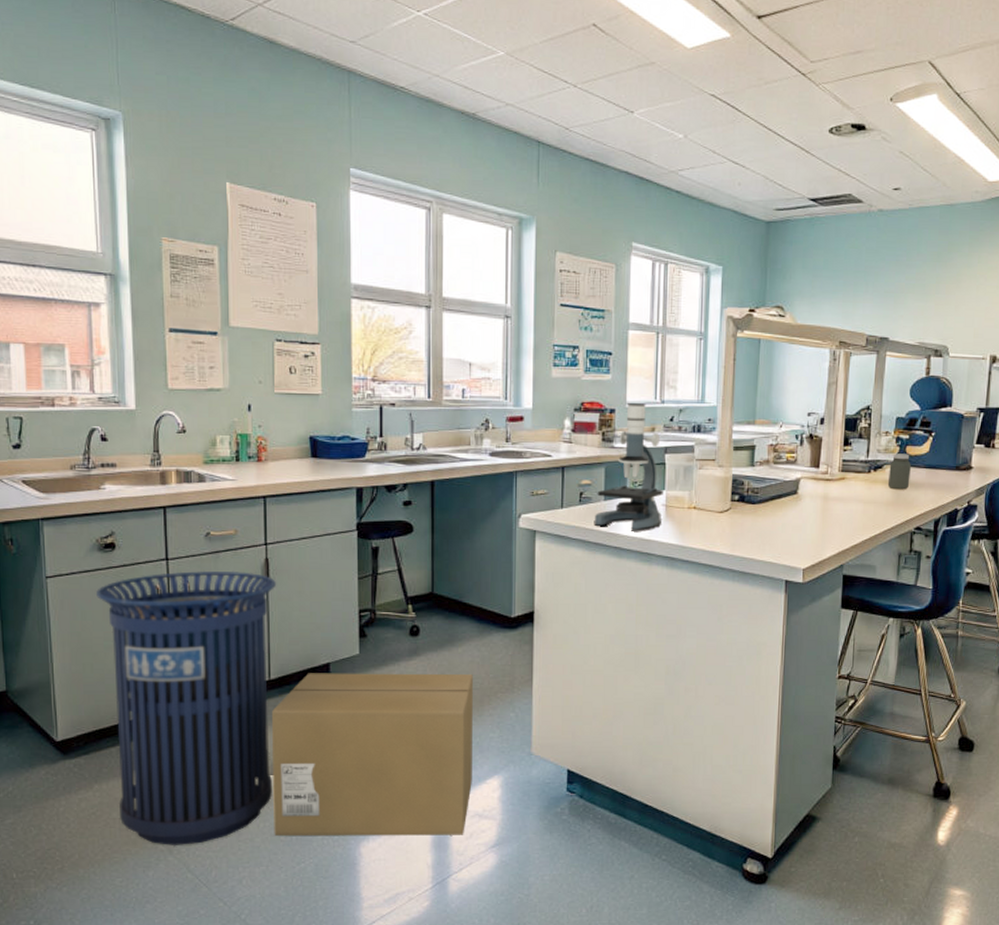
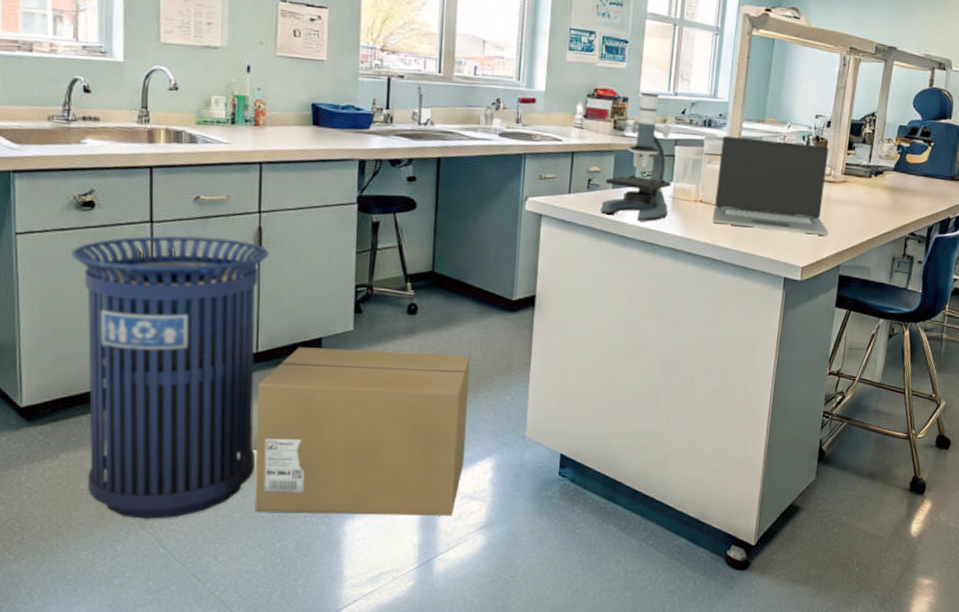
laptop: none [707,440,828,535] -> present [712,135,829,236]
jar: present [887,453,911,490] -> none [886,160,910,196]

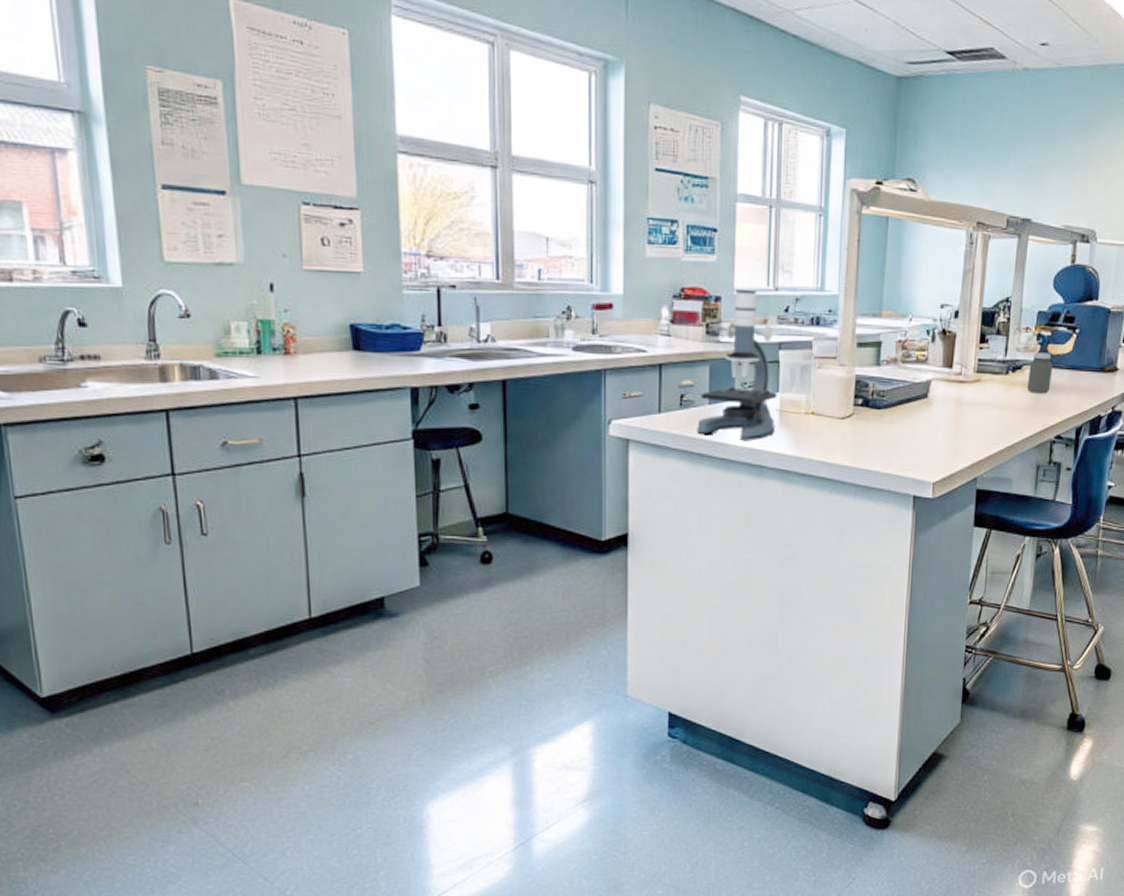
recycling bin: present [72,235,270,519] -> none [83,487,319,815]
box: present [254,347,470,516] -> none [315,606,558,799]
laptop: present [712,135,829,236] -> none [827,334,961,445]
jar: none [886,160,910,196] -> present [1026,352,1053,394]

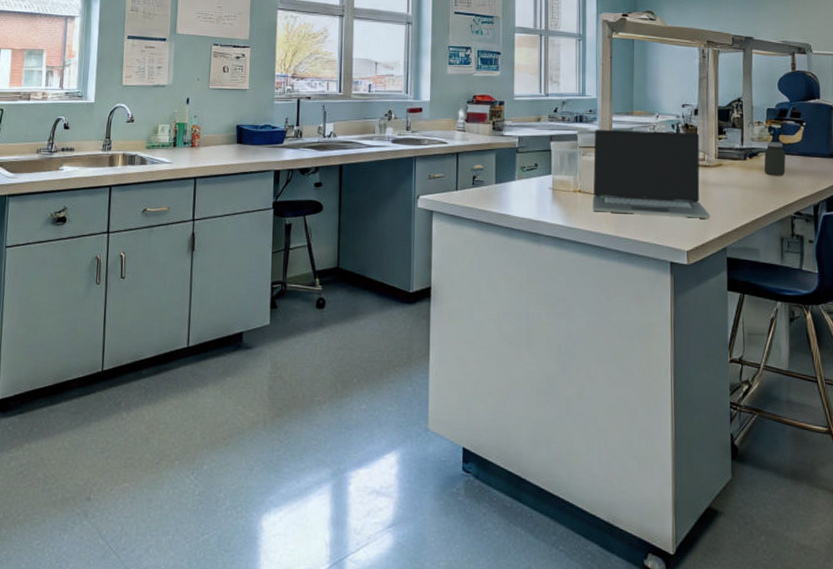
microscope: present [697,290,777,441] -> none [486,96,550,213]
laptop: none [827,334,961,445] -> present [592,129,709,219]

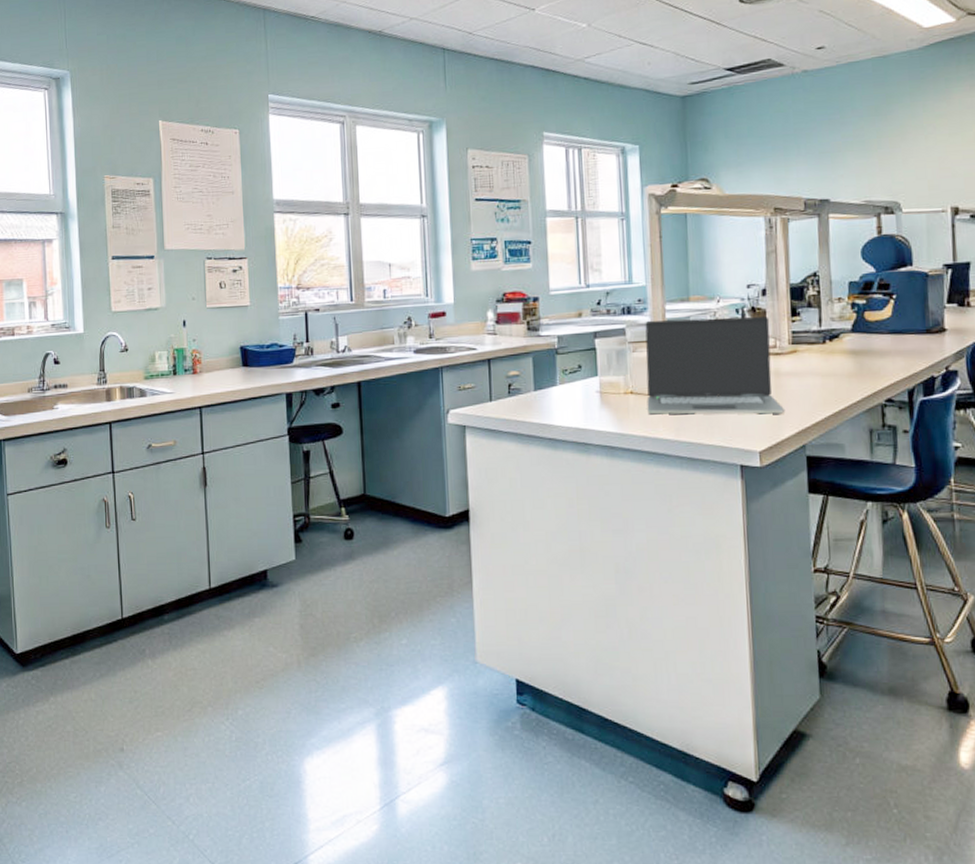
jar: present [764,142,786,176] -> none [847,320,874,360]

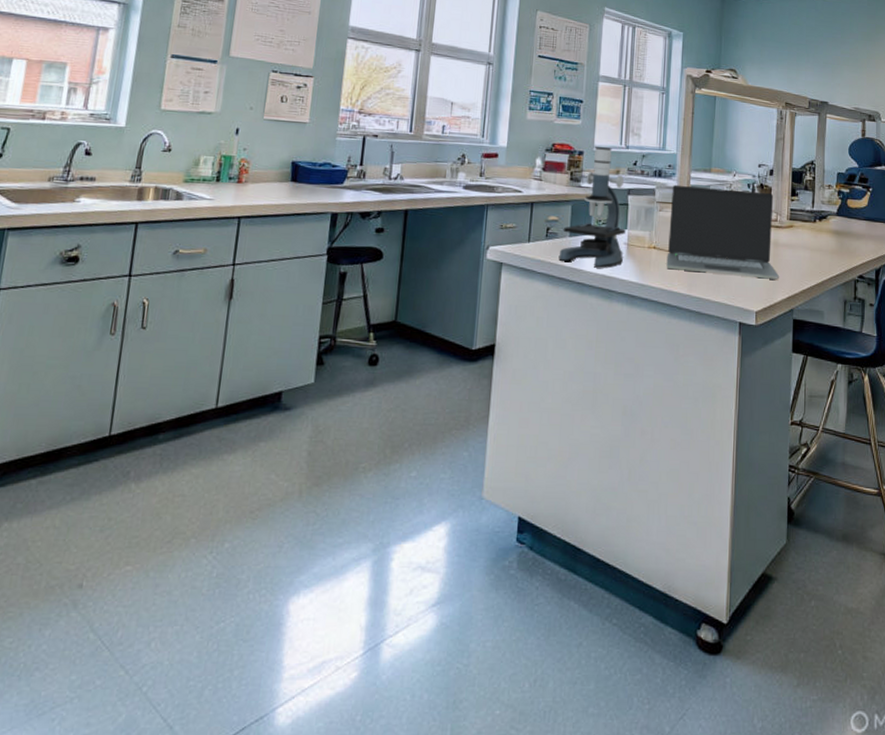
microscope: none [525,289,597,421] -> present [558,147,626,269]

